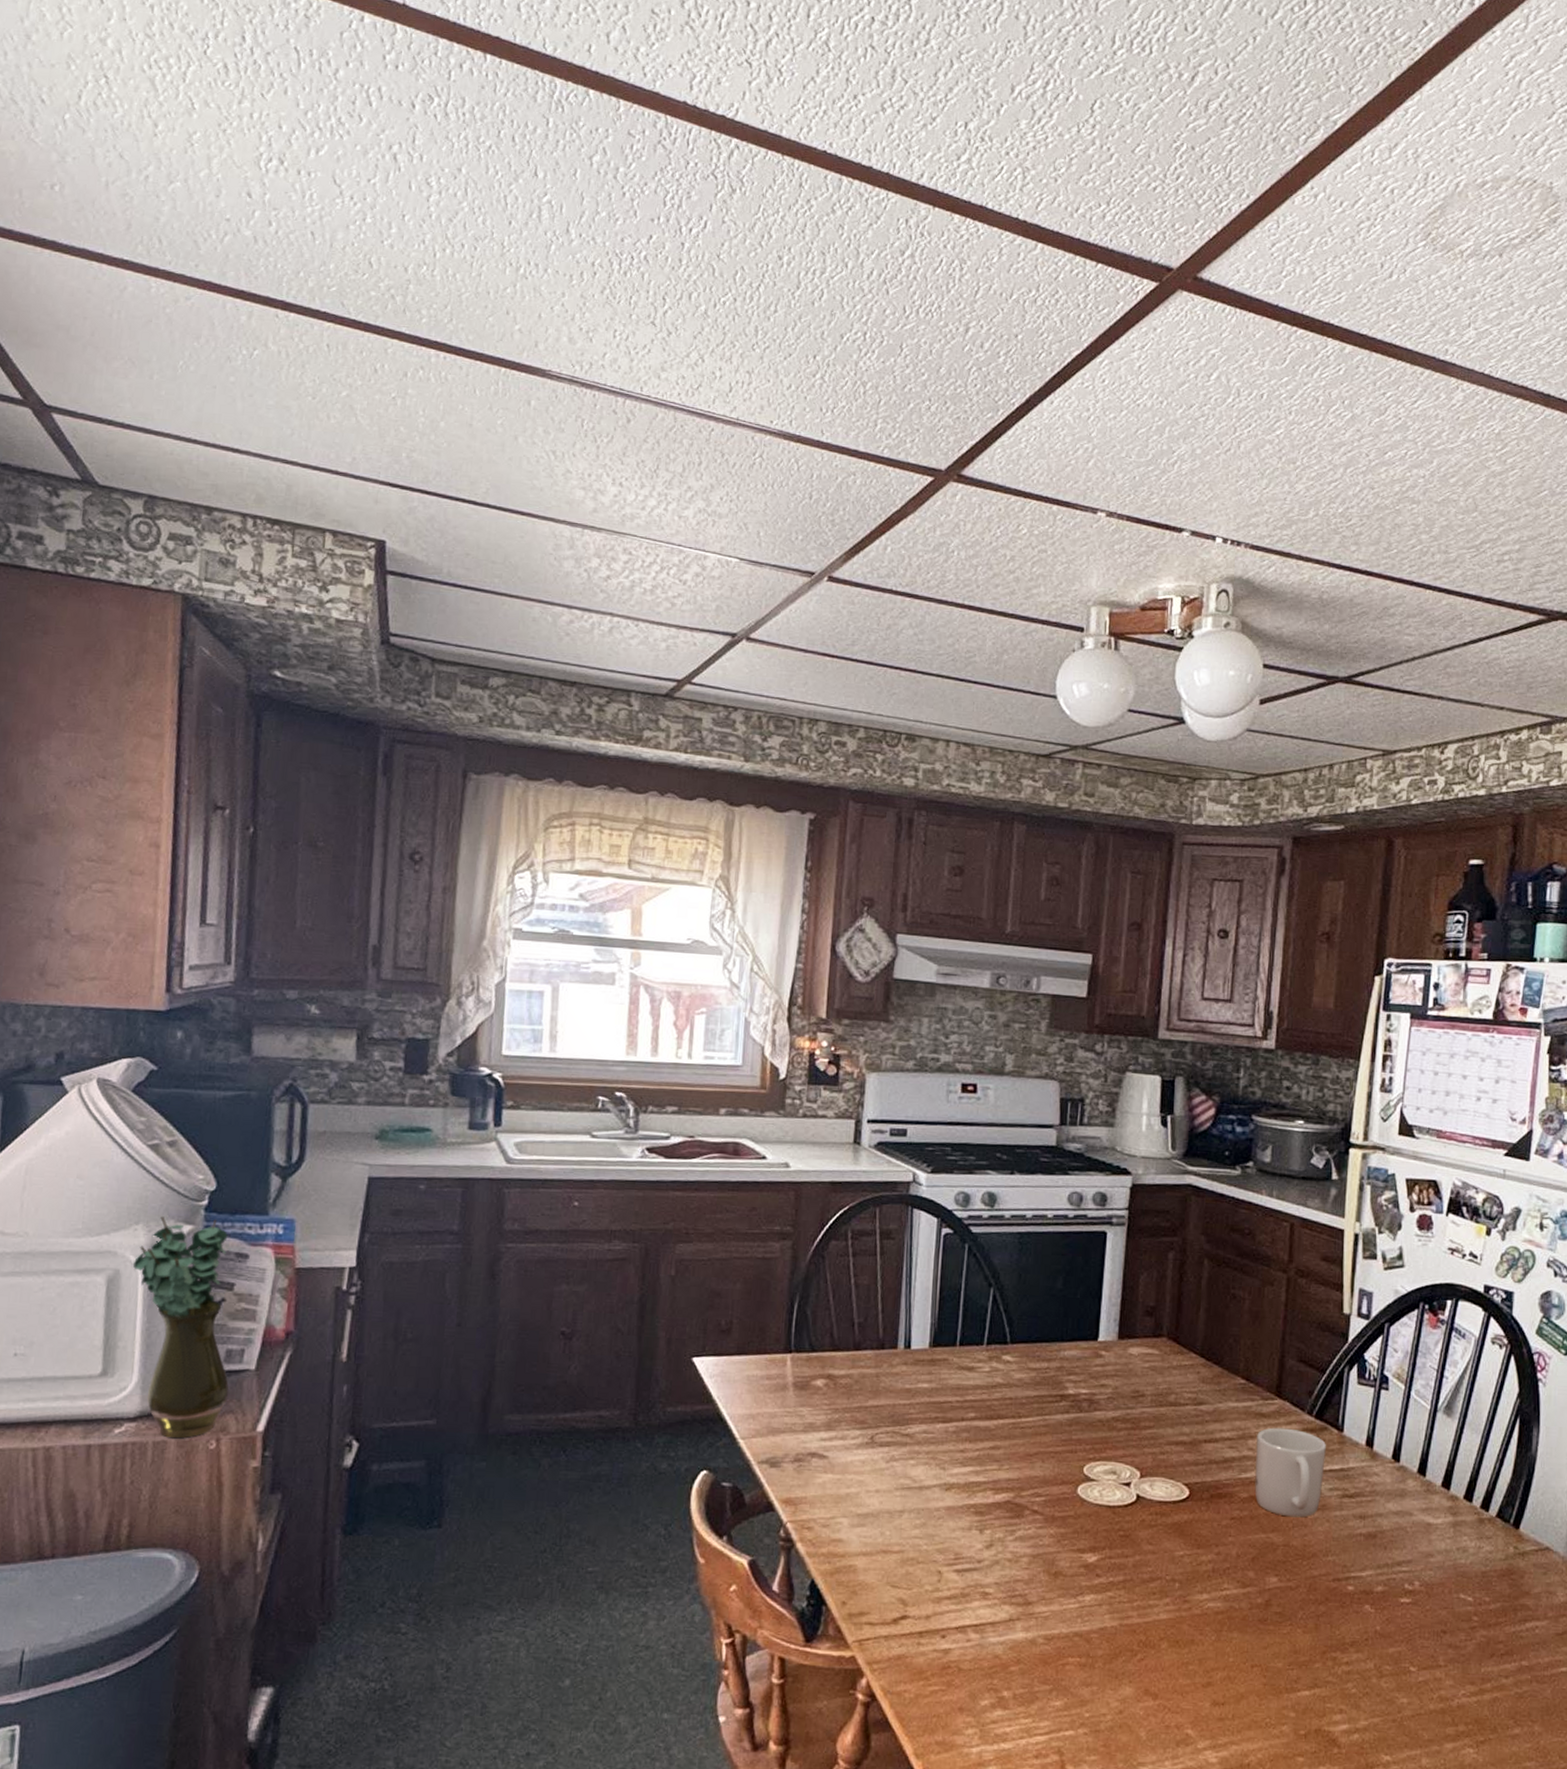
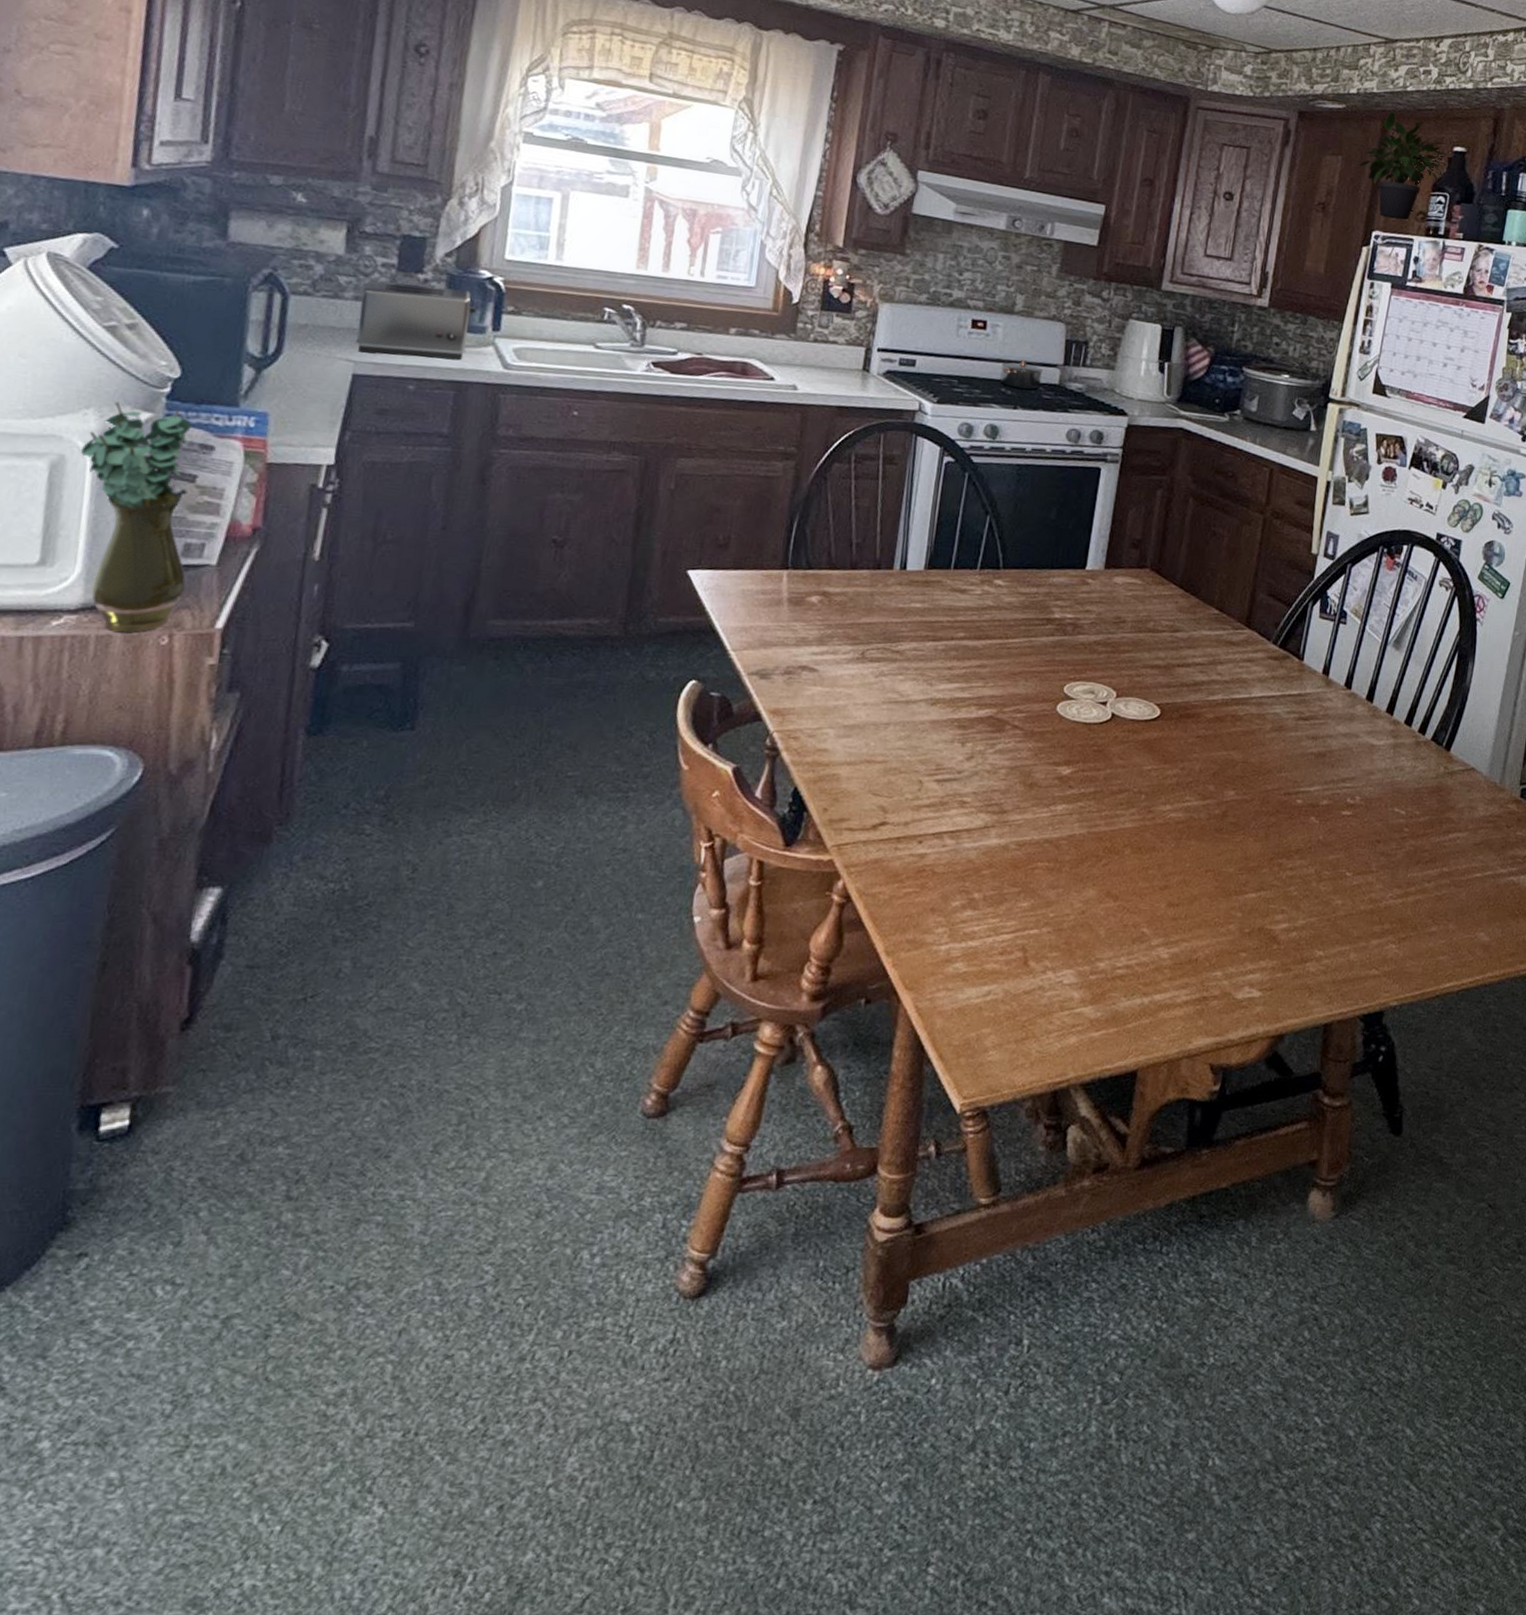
toaster: none [371,1085,478,1158] -> present [357,281,476,360]
cooking pot: none [994,1121,1039,1155] -> present [999,359,1044,392]
mug: present [1254,1427,1326,1518] -> none [1220,655,1287,737]
potted plant: none [1364,827,1466,944] -> present [1359,111,1450,221]

